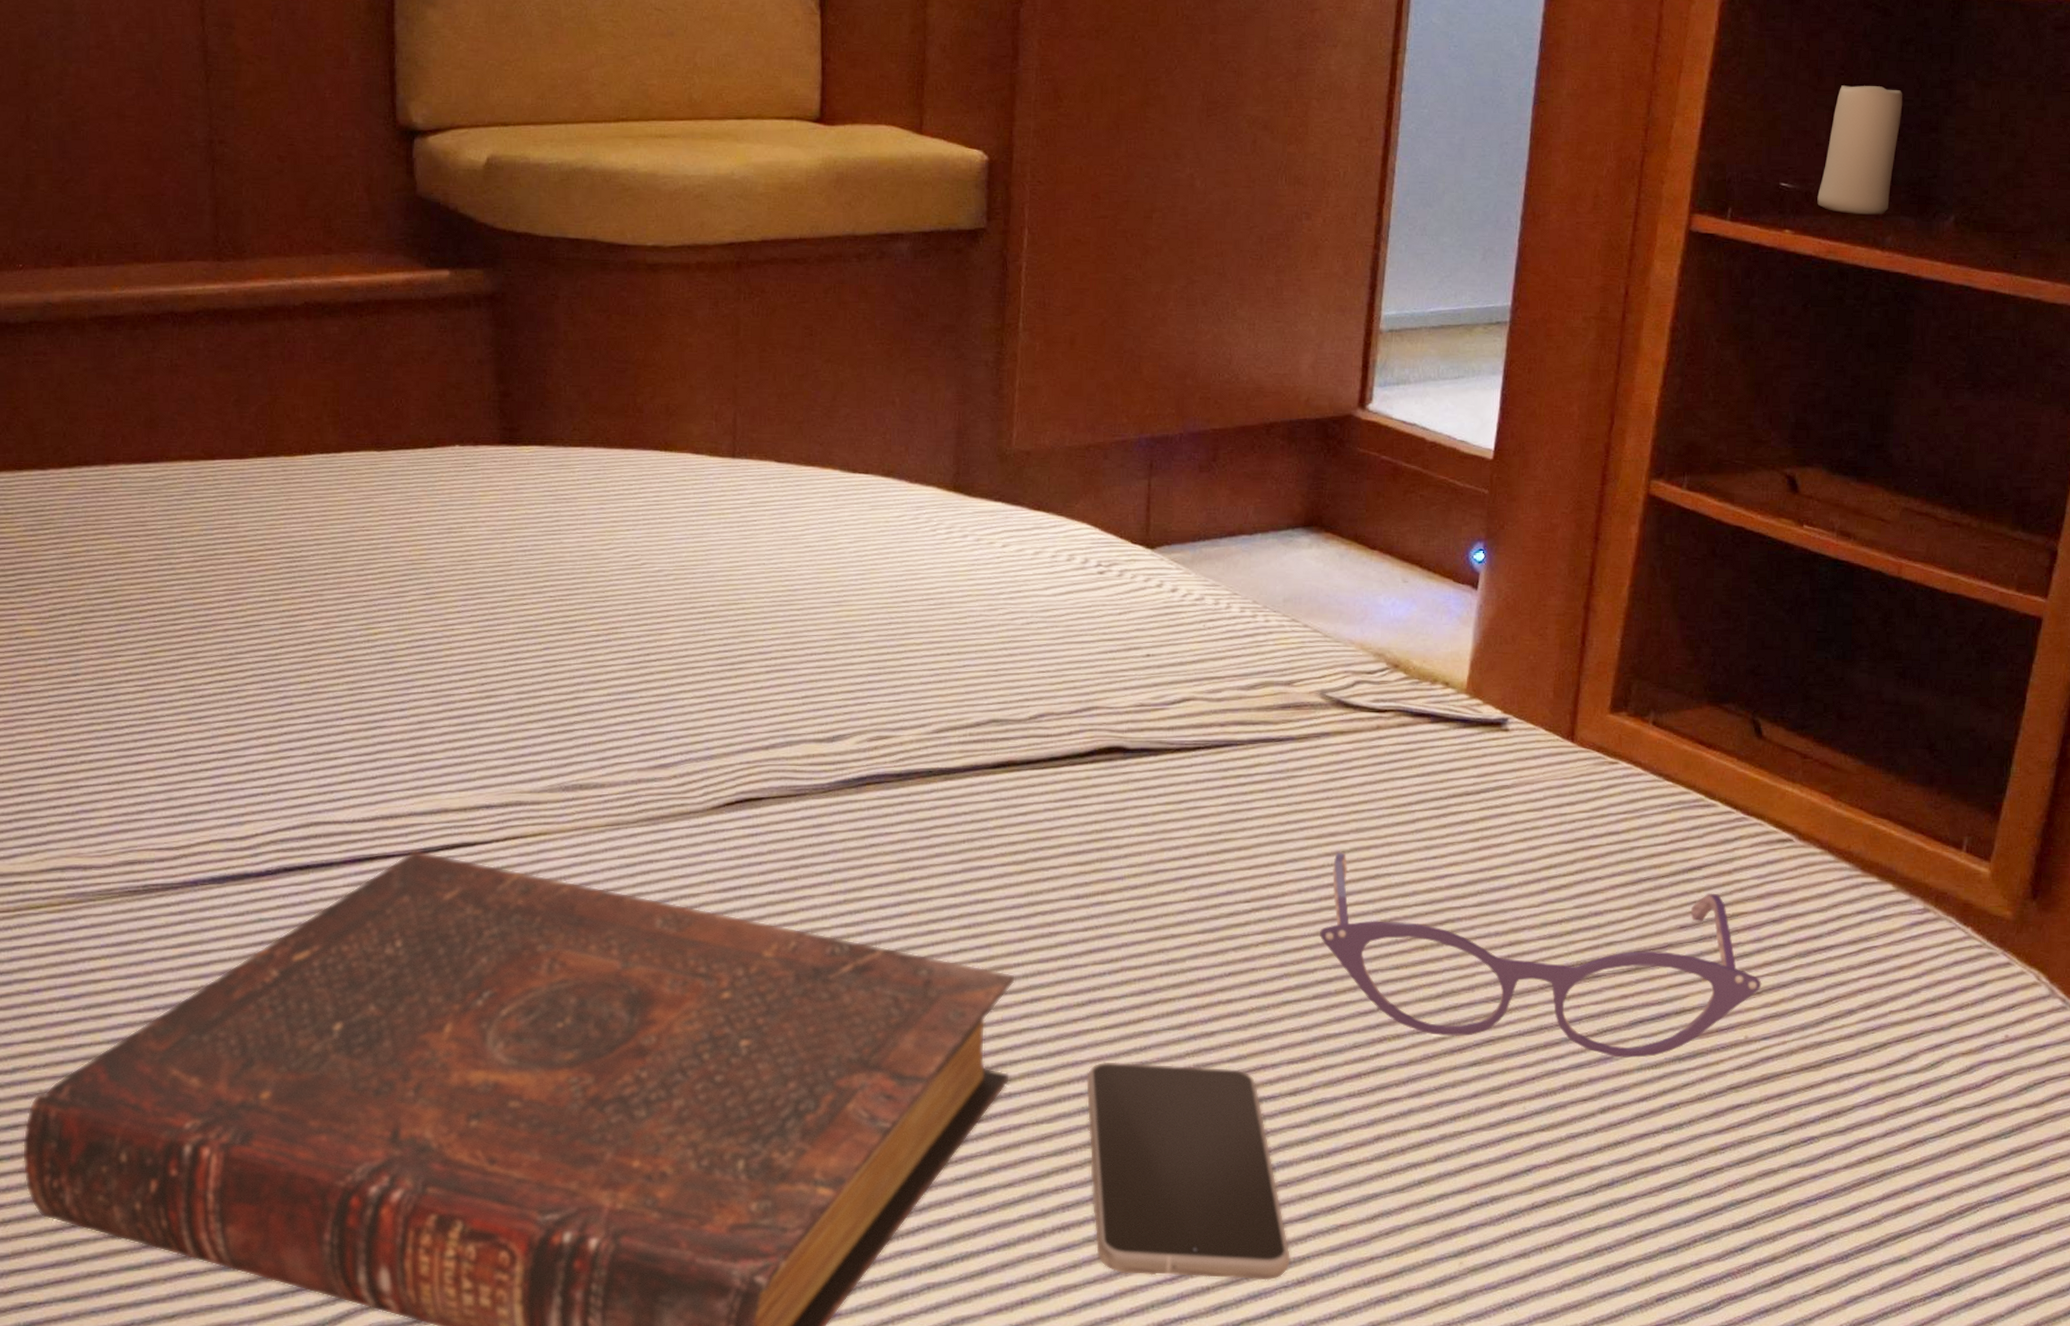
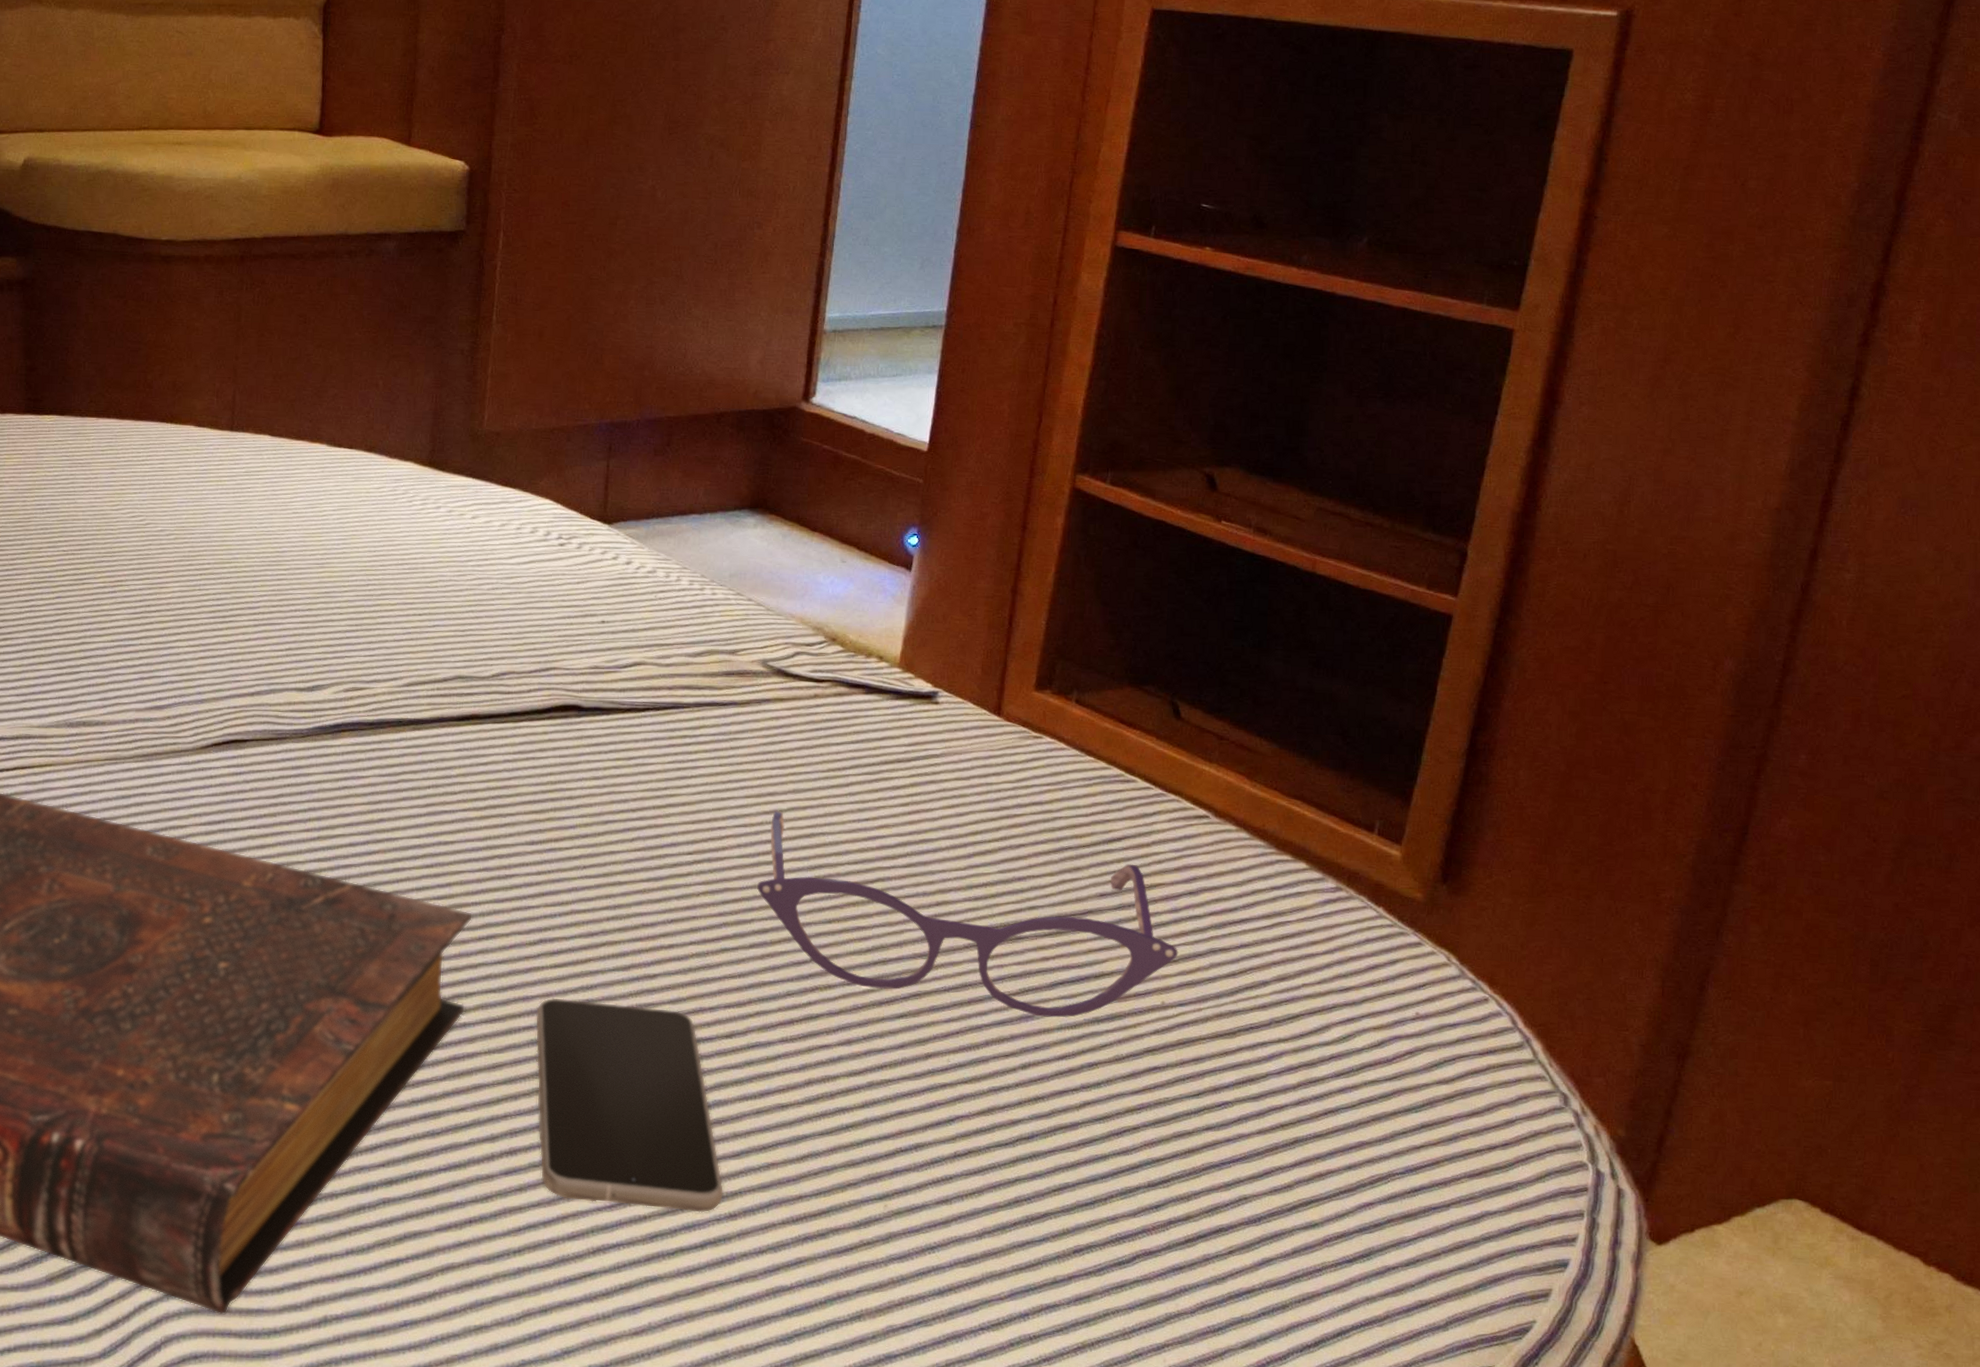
candle: present [1817,85,1903,215] -> none [1236,116,1319,235]

